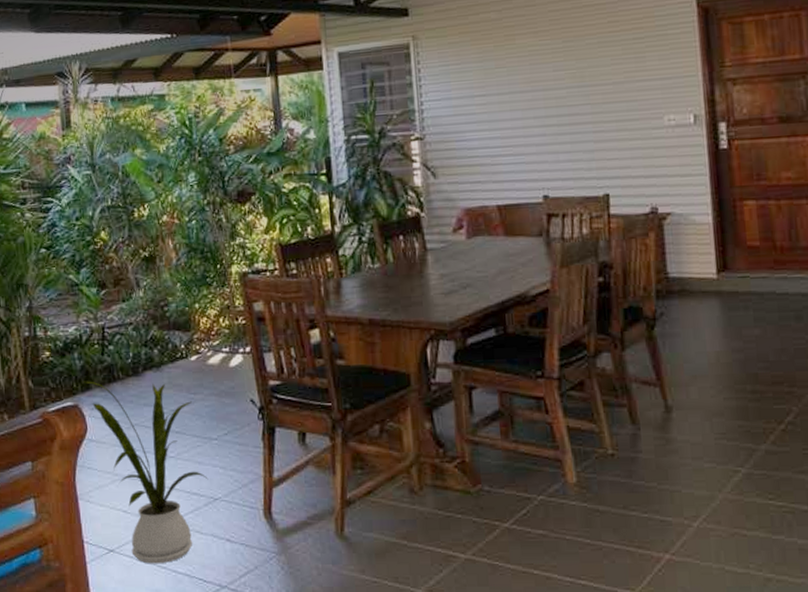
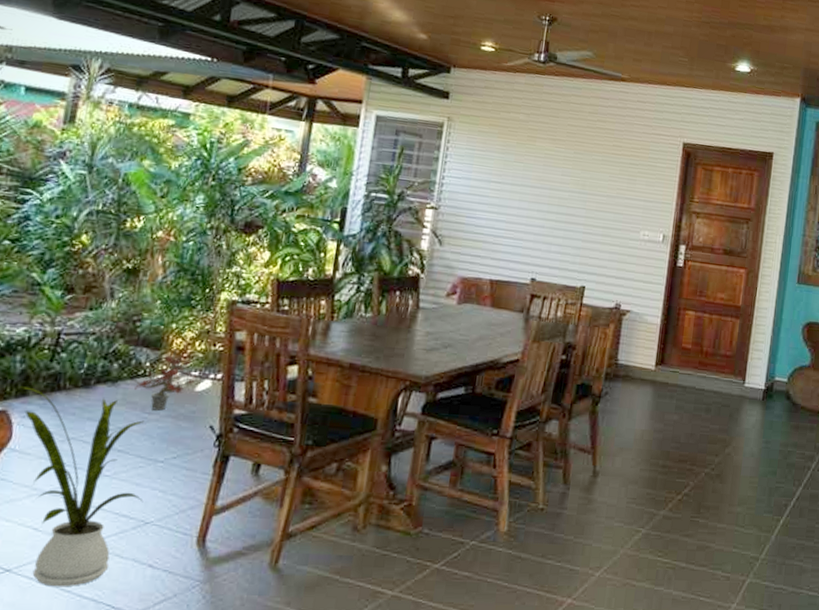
potted plant: none [170,328,228,390] -> present [129,349,196,411]

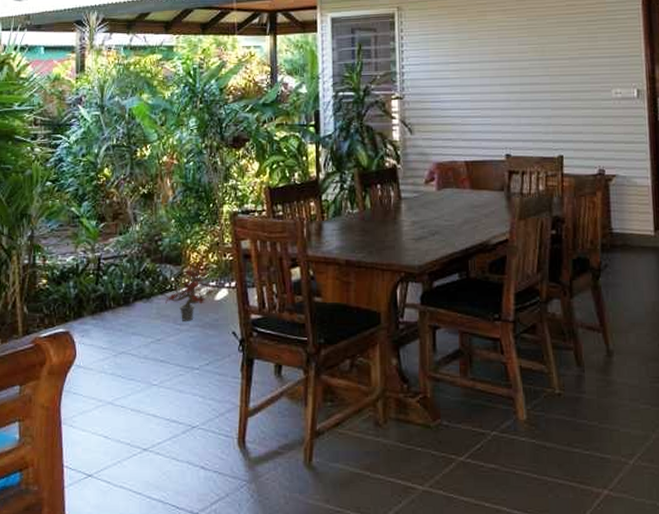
house plant: present [17,386,147,587] -> none [74,309,188,490]

